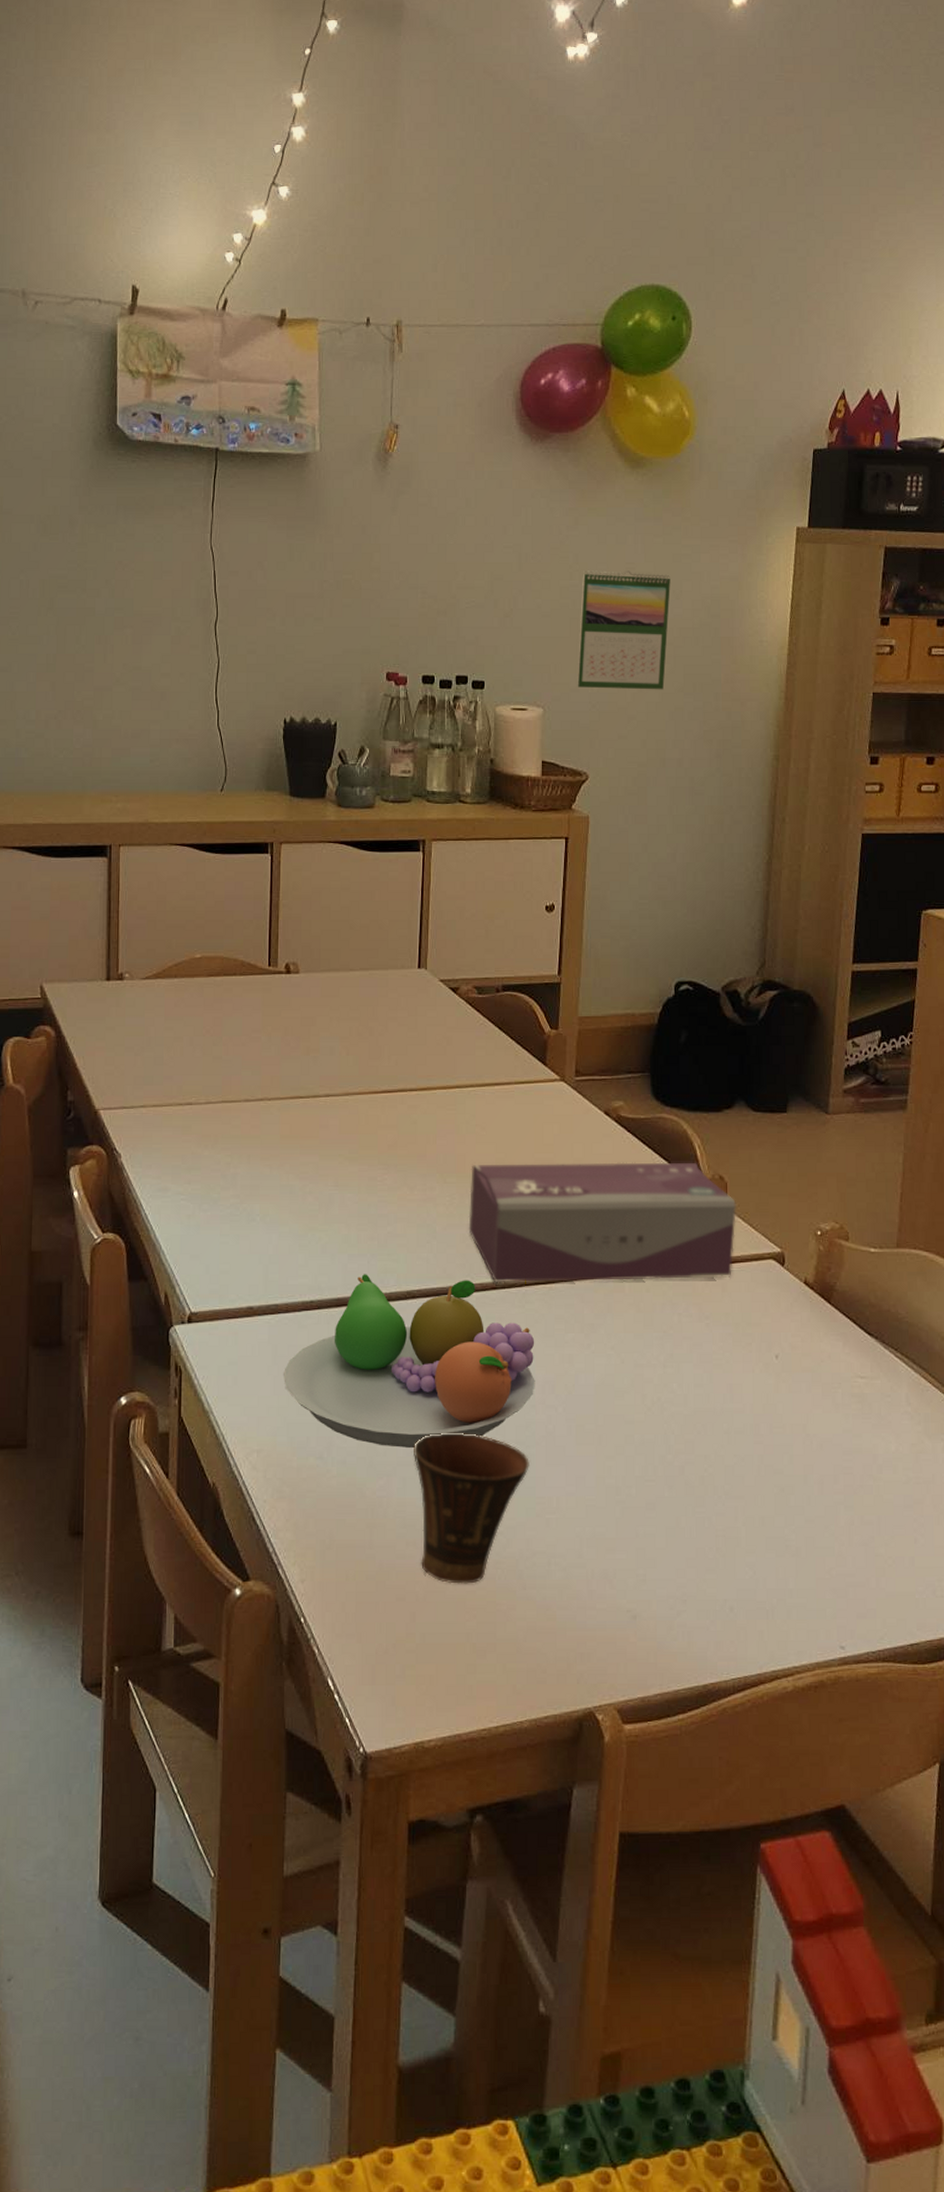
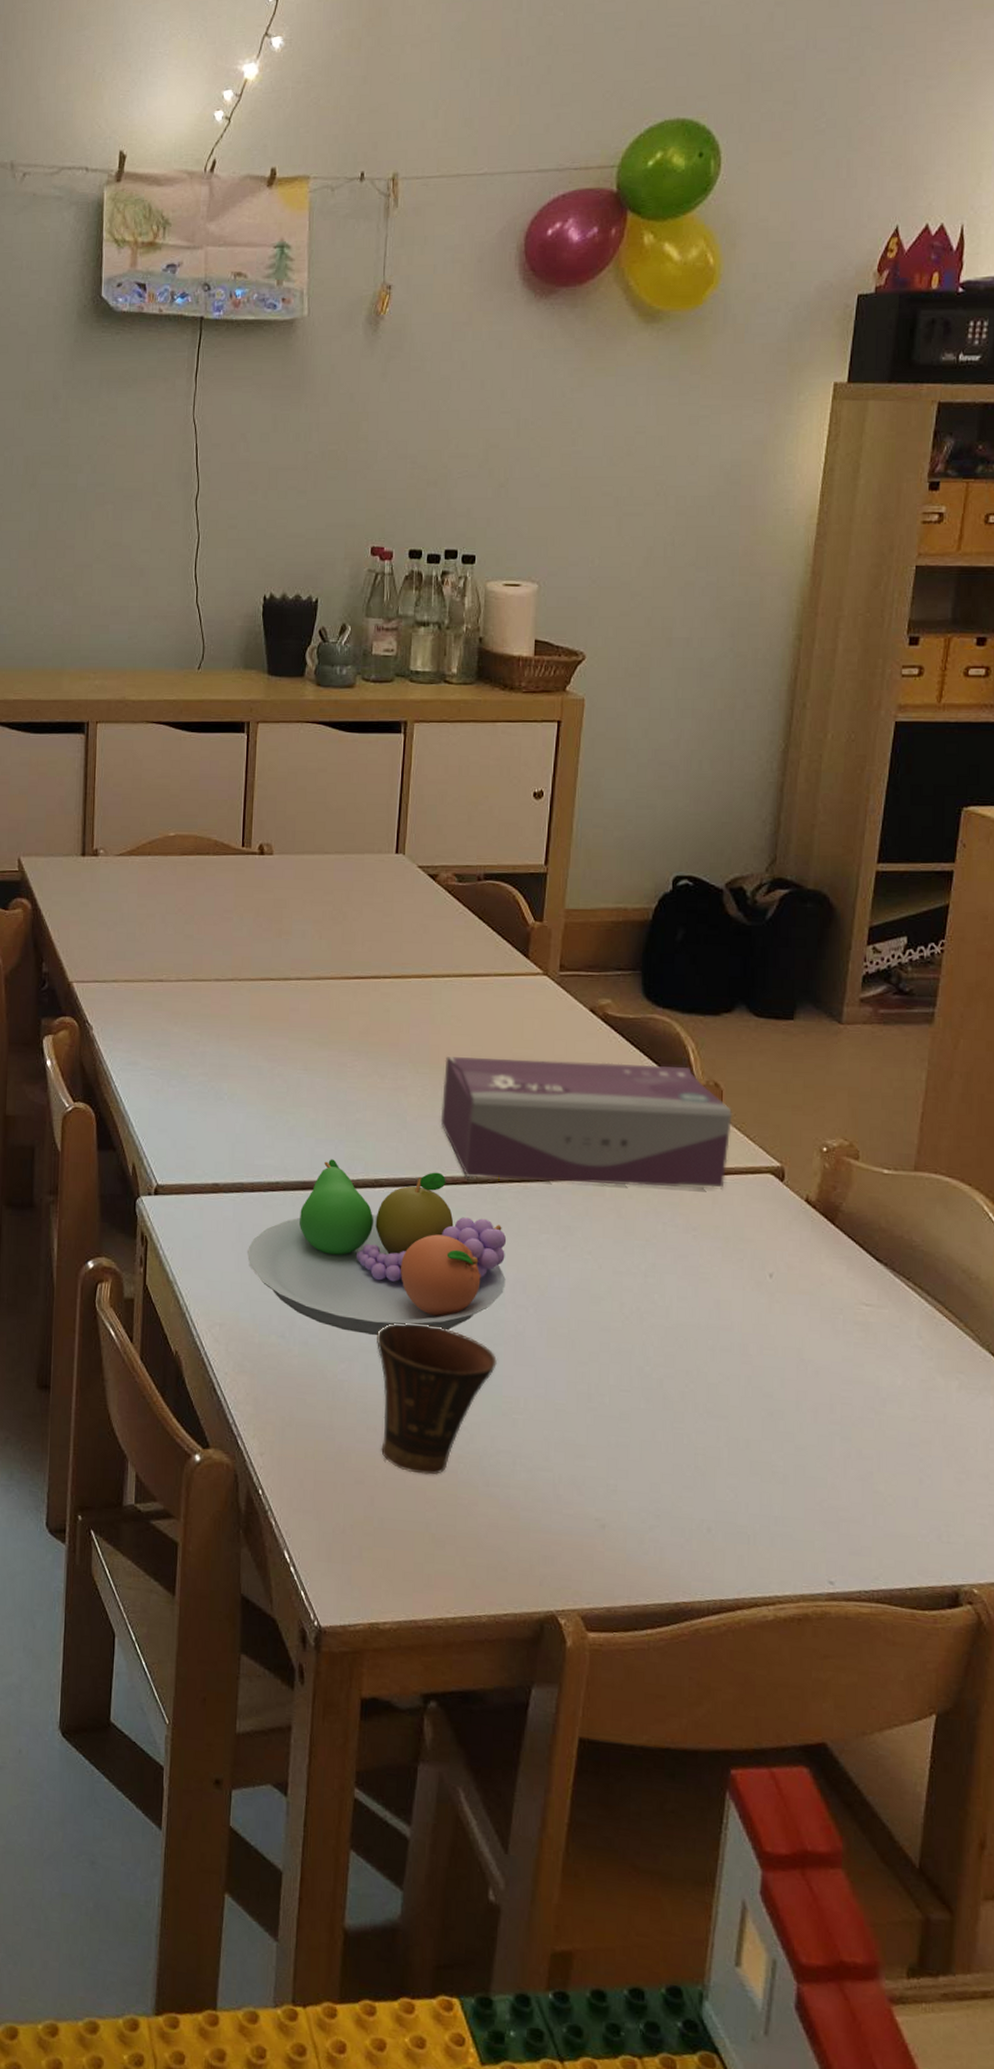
calendar: present [576,570,671,690] -> none [575,435,685,564]

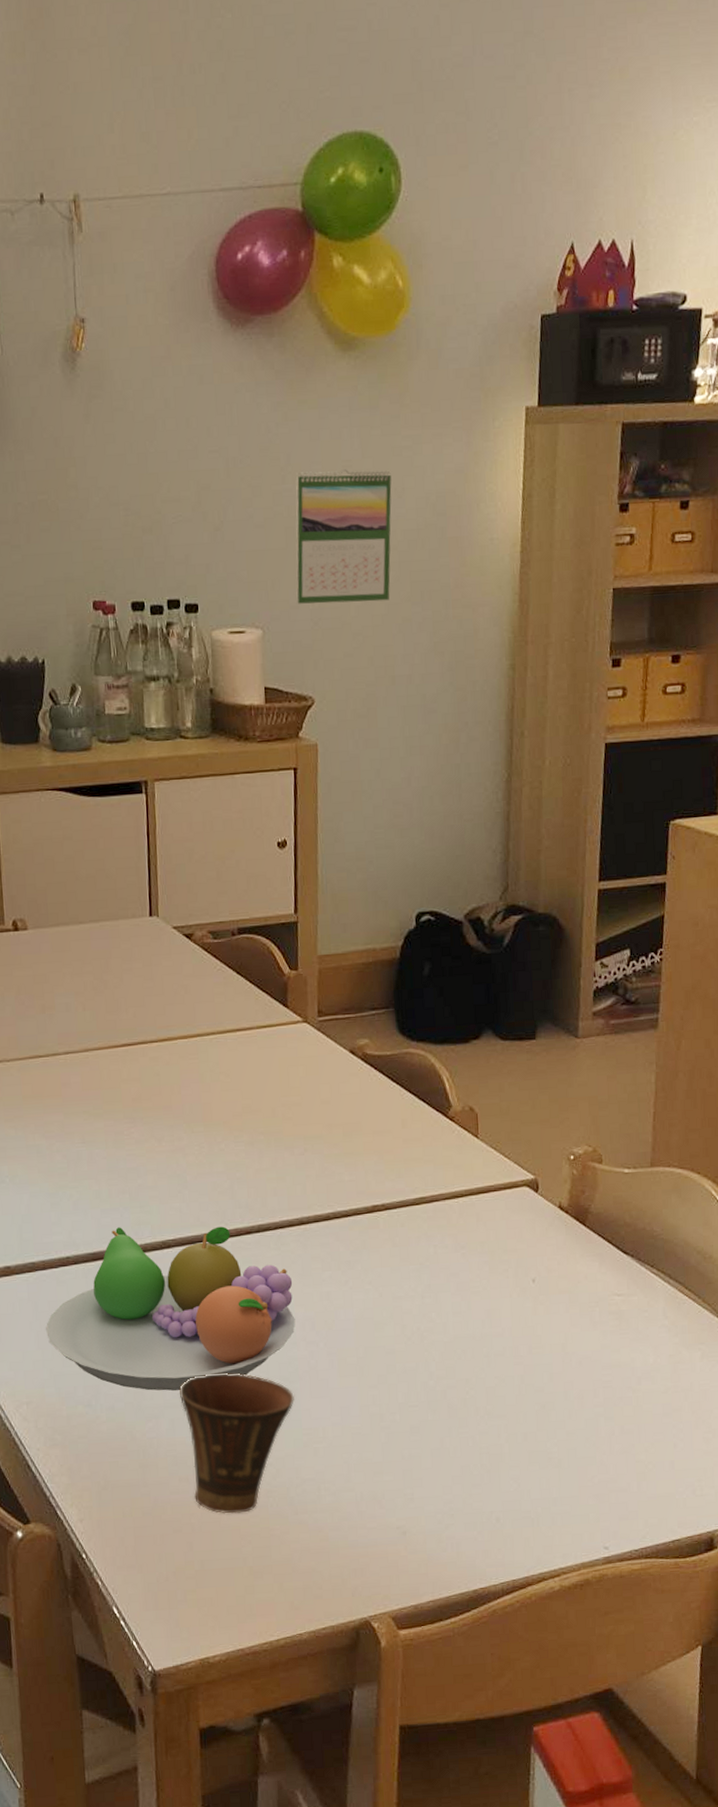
tissue box: present [440,1057,733,1190] -> none [218,1096,489,1228]
calendar: none [575,435,685,564] -> present [296,469,392,604]

